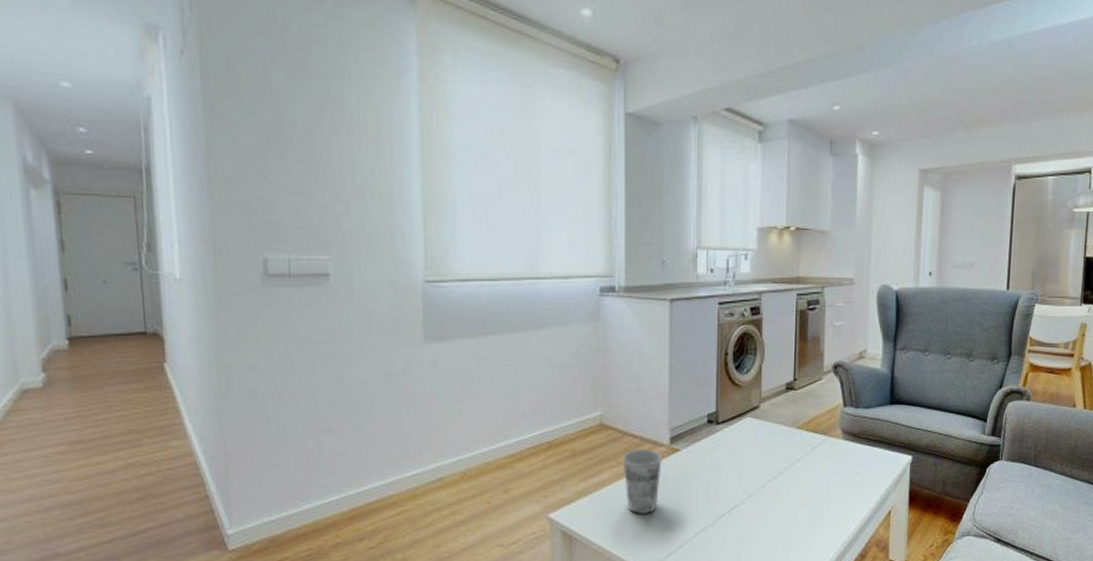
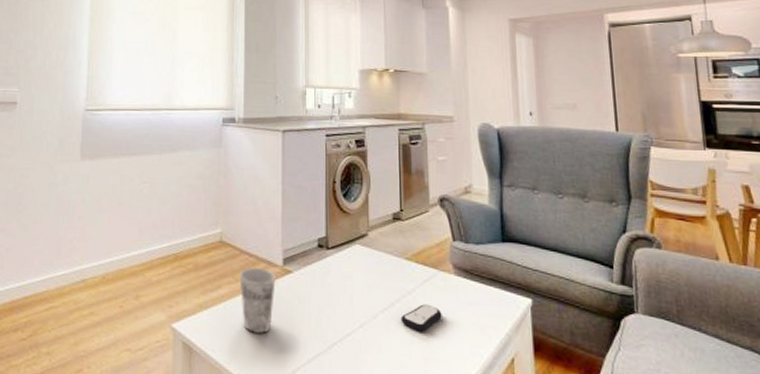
remote control: none [788,469,828,496] -> present [400,304,442,332]

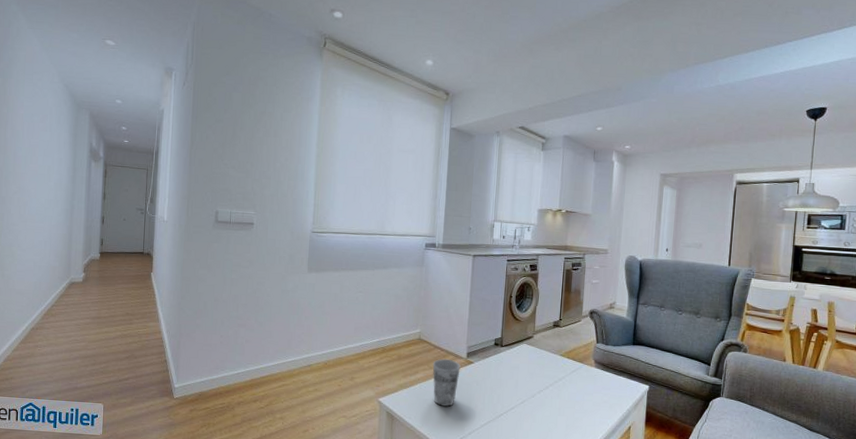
remote control: present [400,304,442,332] -> none [552,388,583,407]

